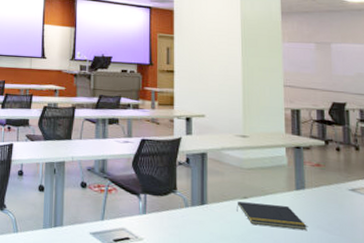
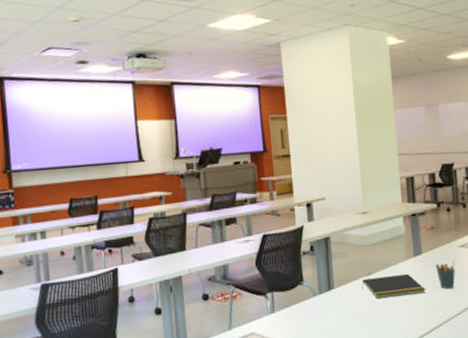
pen holder: none [320,202,344,232] -> present [435,259,455,289]

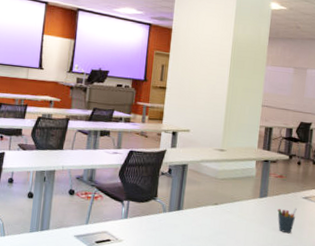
notepad: present [362,274,426,298] -> none [208,207,265,231]

